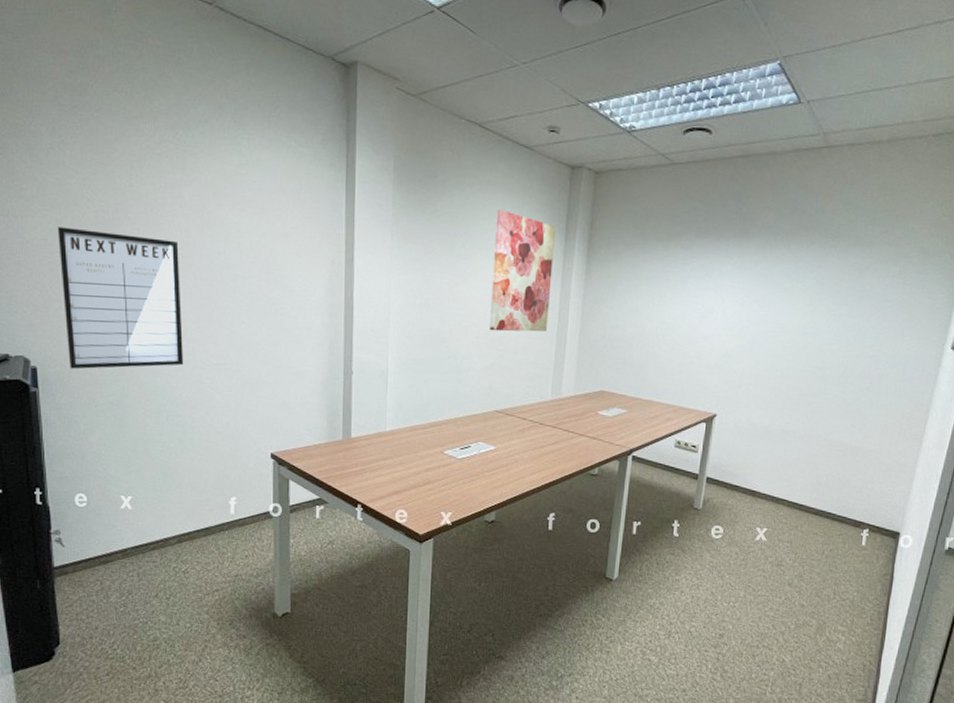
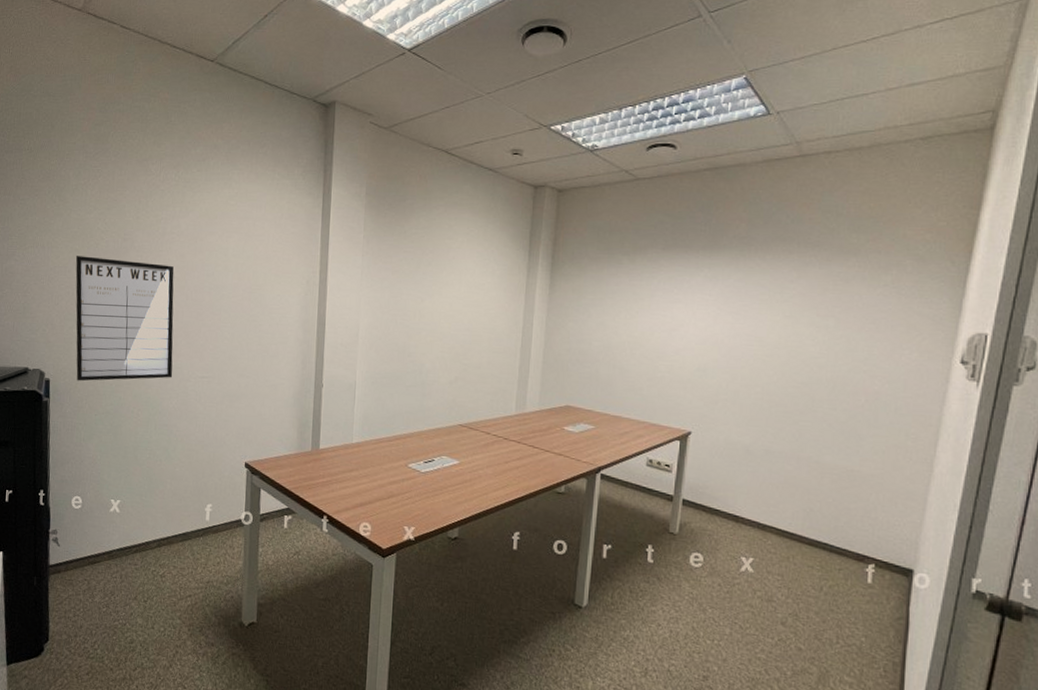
wall art: present [490,210,556,332] -> none [454,229,520,347]

